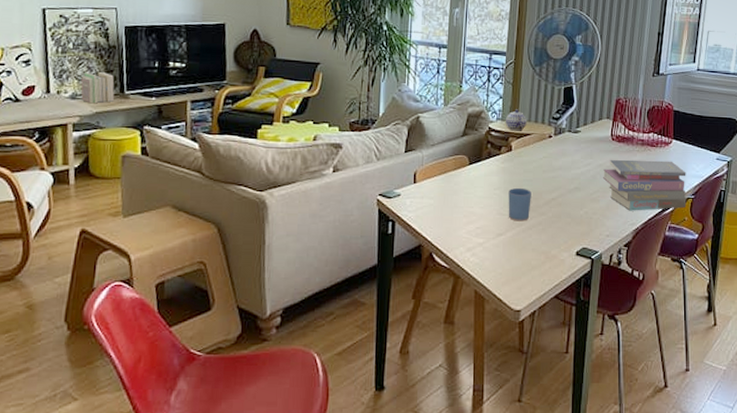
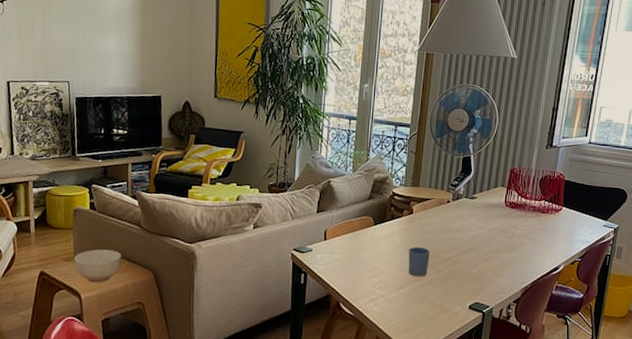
books: present [80,72,115,104] -> none [39,136,68,165]
bowl: none [121,201,180,241] -> present [73,249,122,283]
teapot: present [505,109,526,131] -> none [407,176,427,196]
books: present [603,160,687,211] -> none [496,224,574,271]

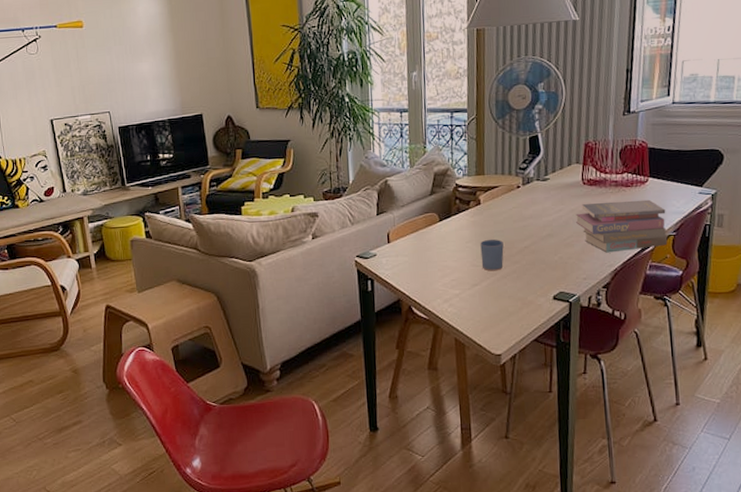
bowl: present [73,249,122,283] -> none [136,276,184,311]
books: none [496,224,574,271] -> present [576,199,668,253]

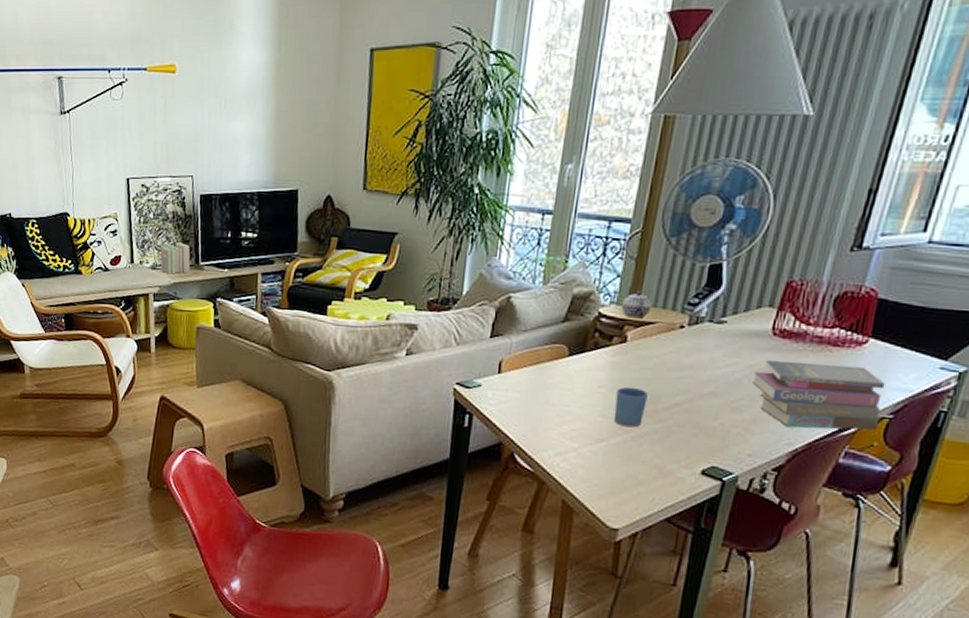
books: none [89,169,117,198] -> present [160,242,191,275]
teapot: none [471,163,493,185] -> present [621,291,651,319]

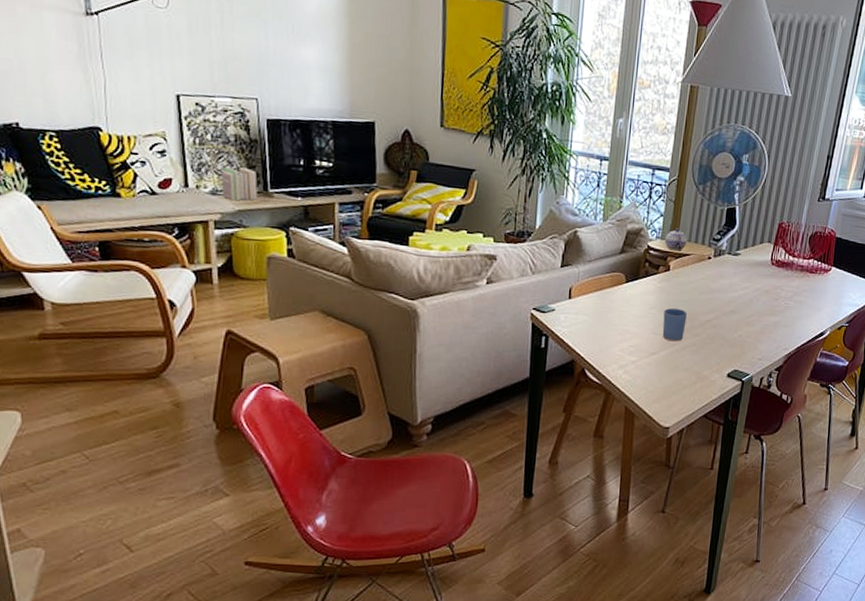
books: present [753,361,885,431] -> none [760,285,843,337]

